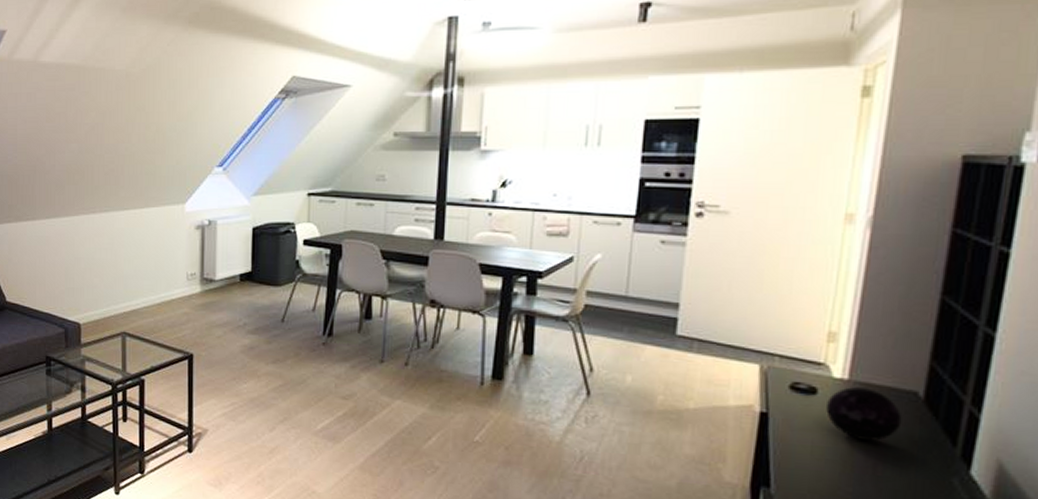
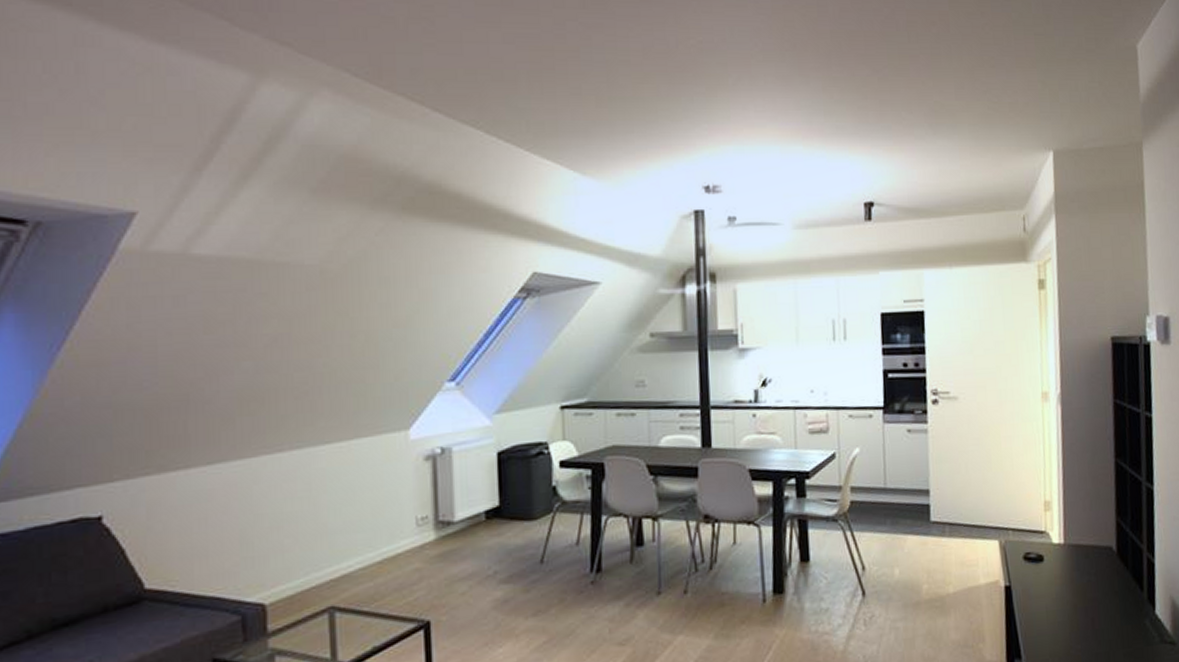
decorative orb: present [826,387,902,441] -> none [1052,549,1105,598]

